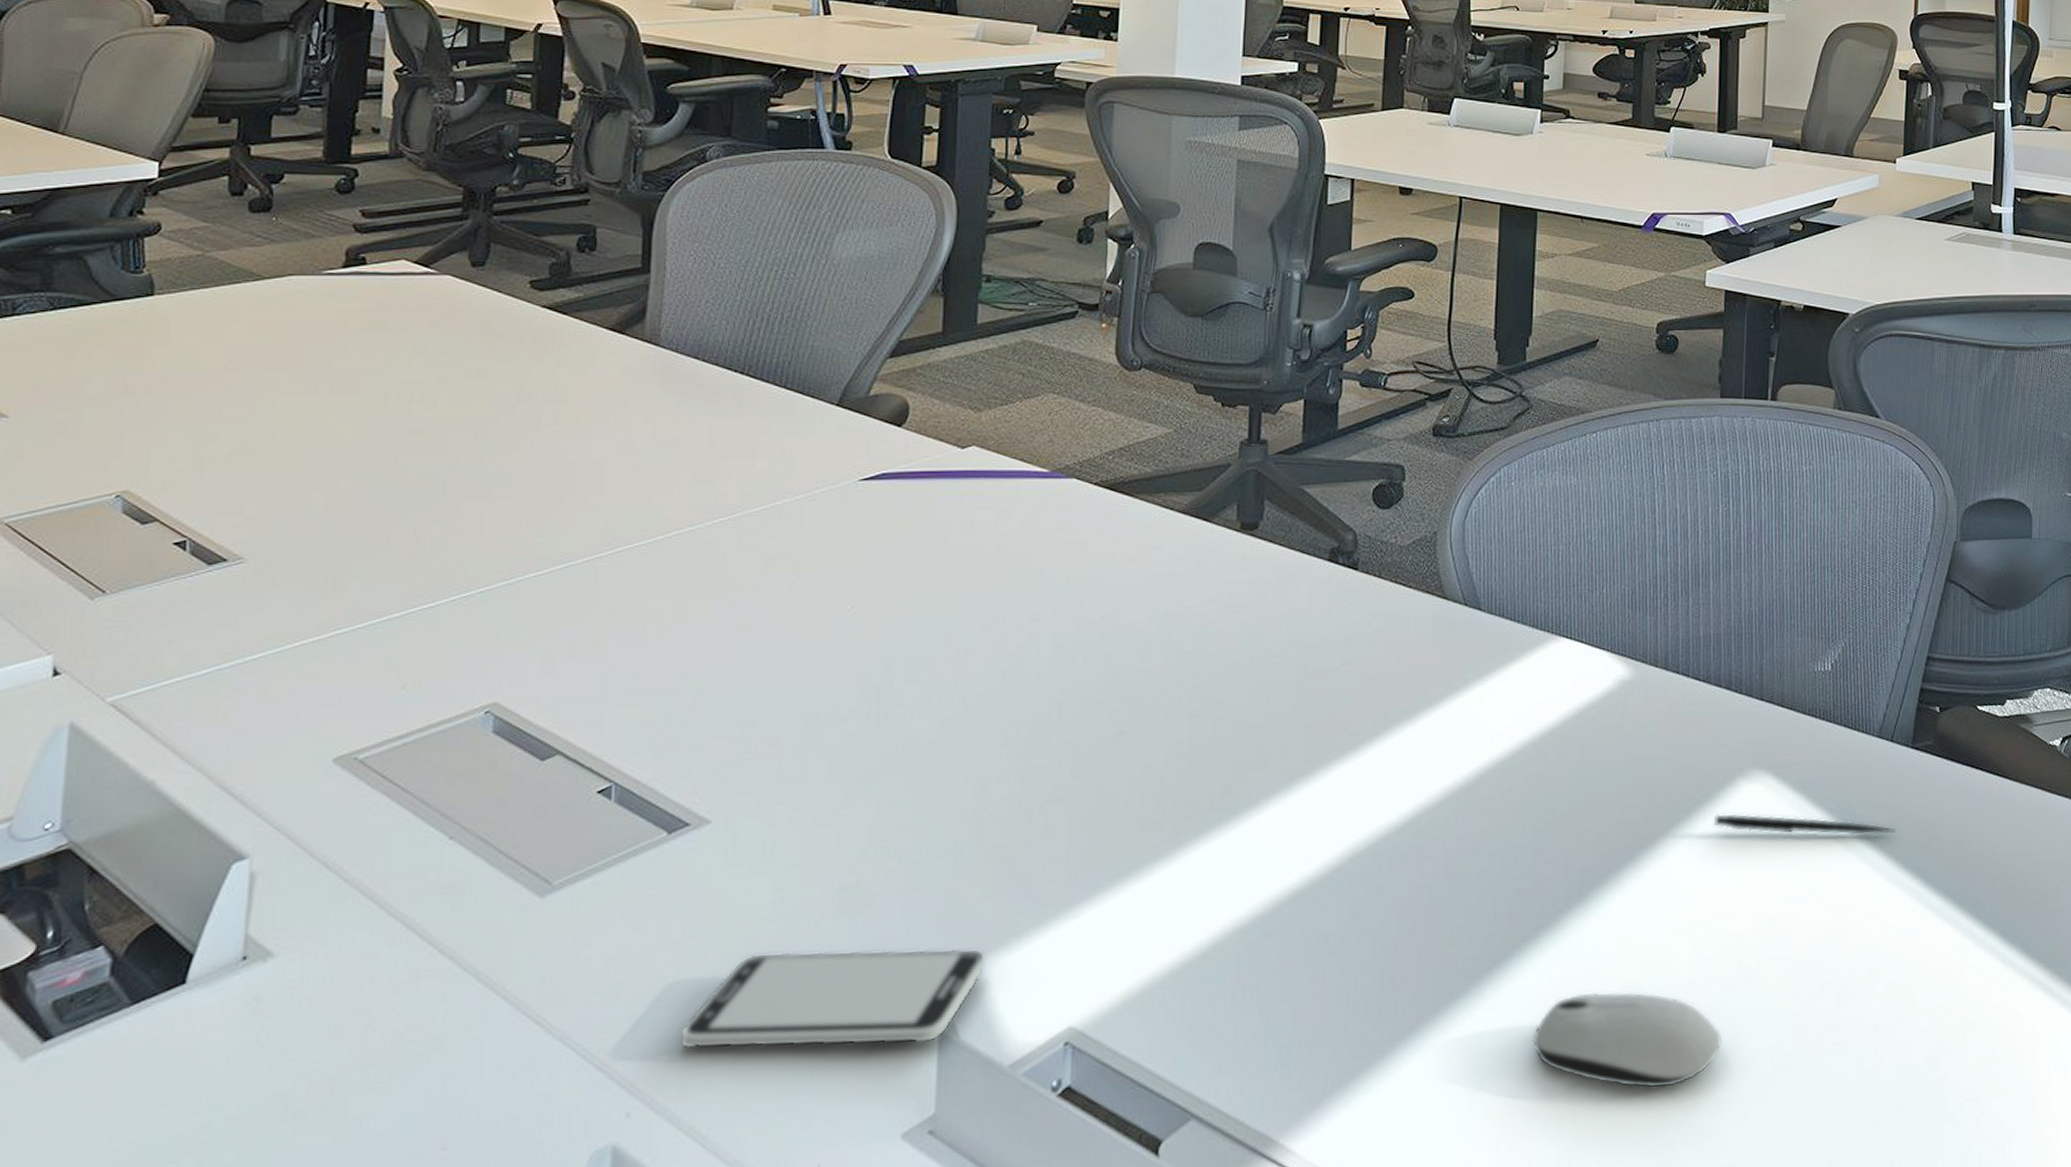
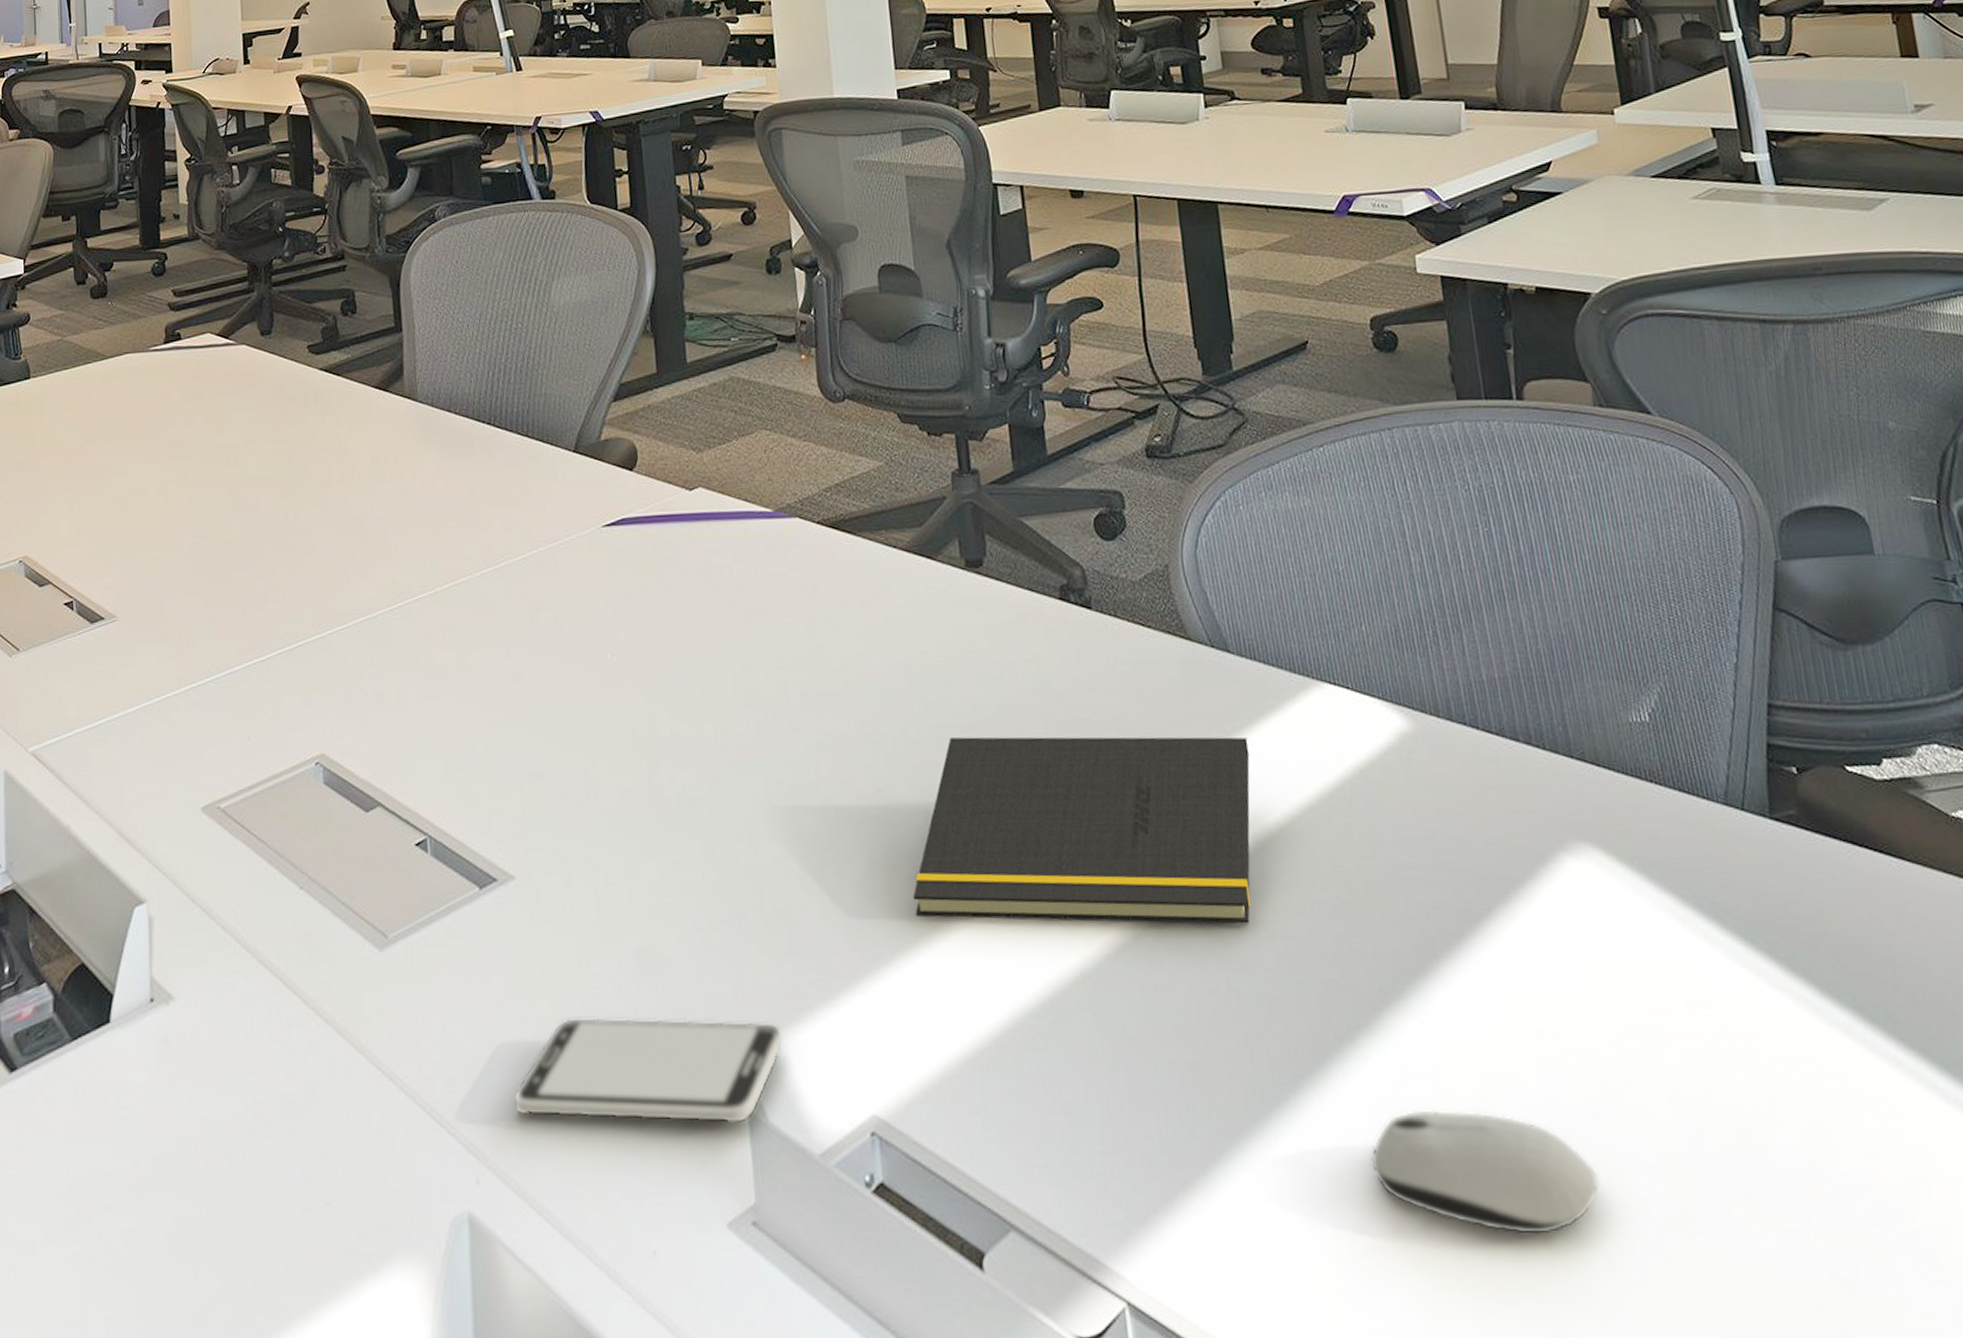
notepad: none [1140,683,1484,847] -> present [913,736,1251,924]
pen: present [1713,813,1896,835] -> none [1538,895,1771,928]

